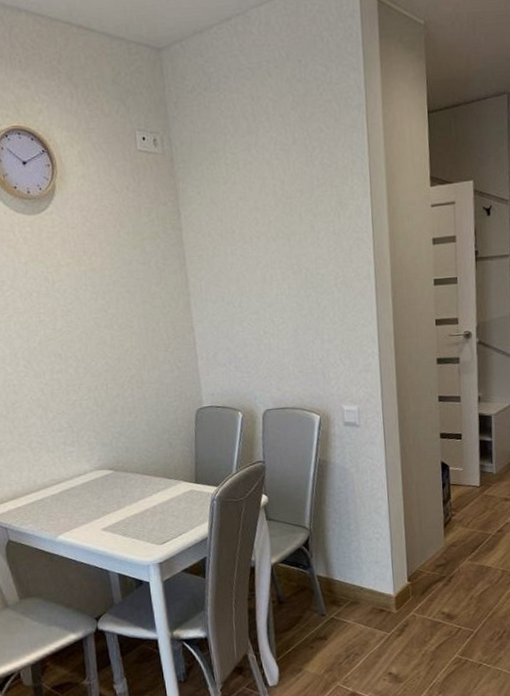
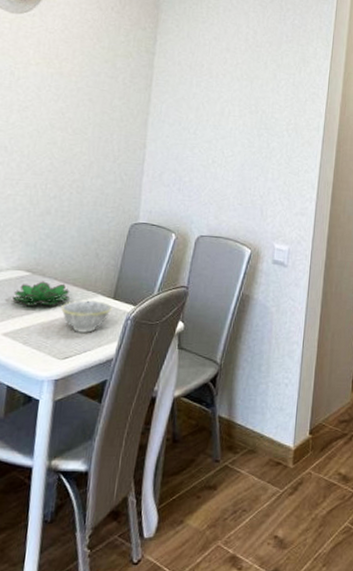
succulent plant: none [102,476,156,501] -> present [13,281,71,306]
bowl: none [149,486,196,519] -> present [61,300,112,333]

